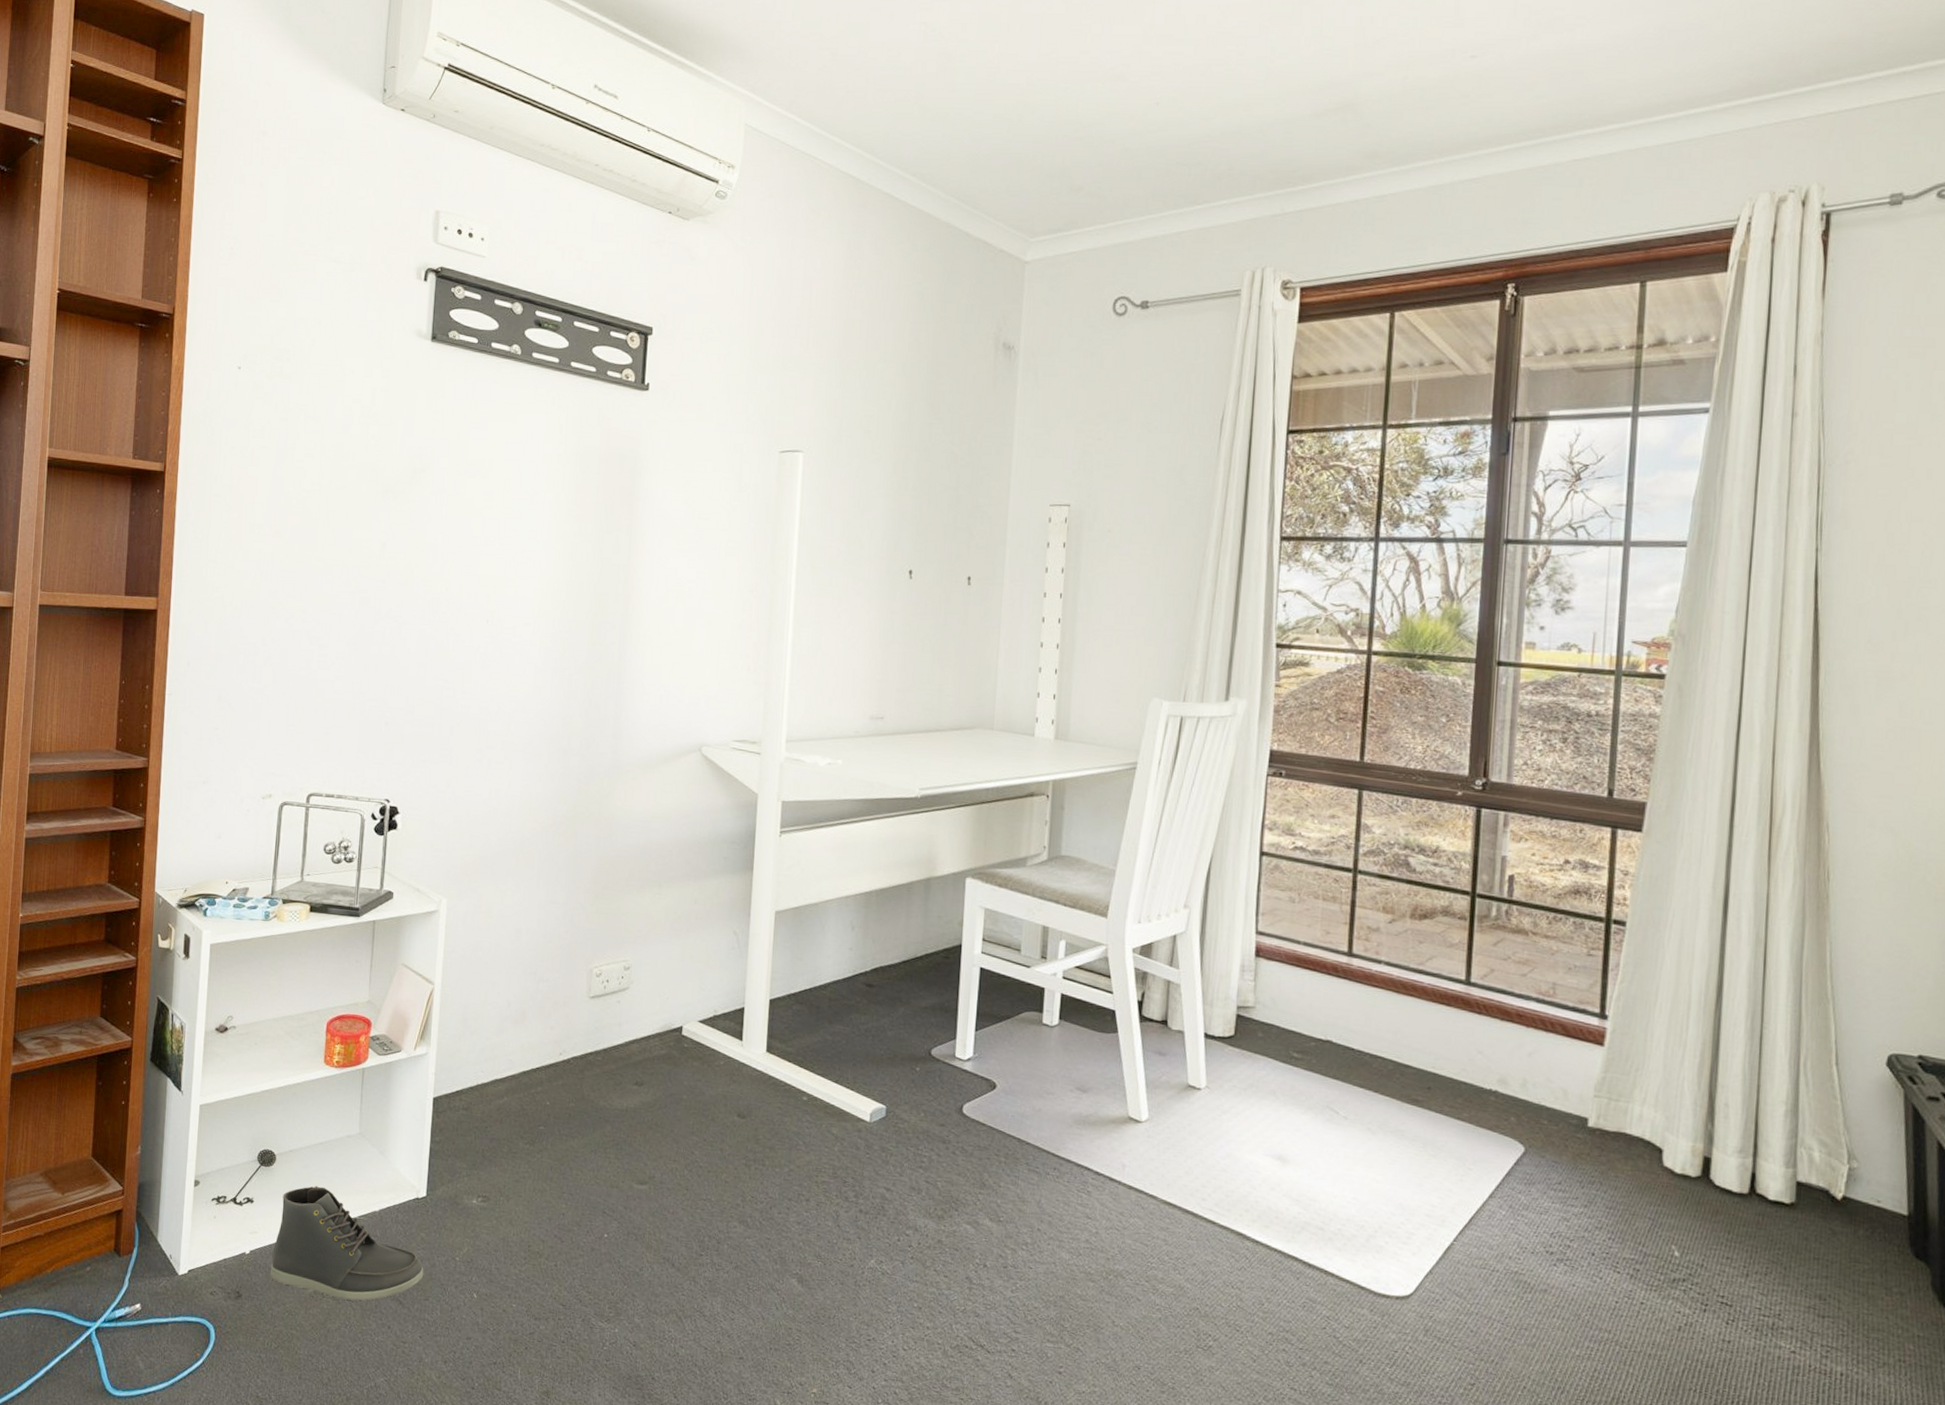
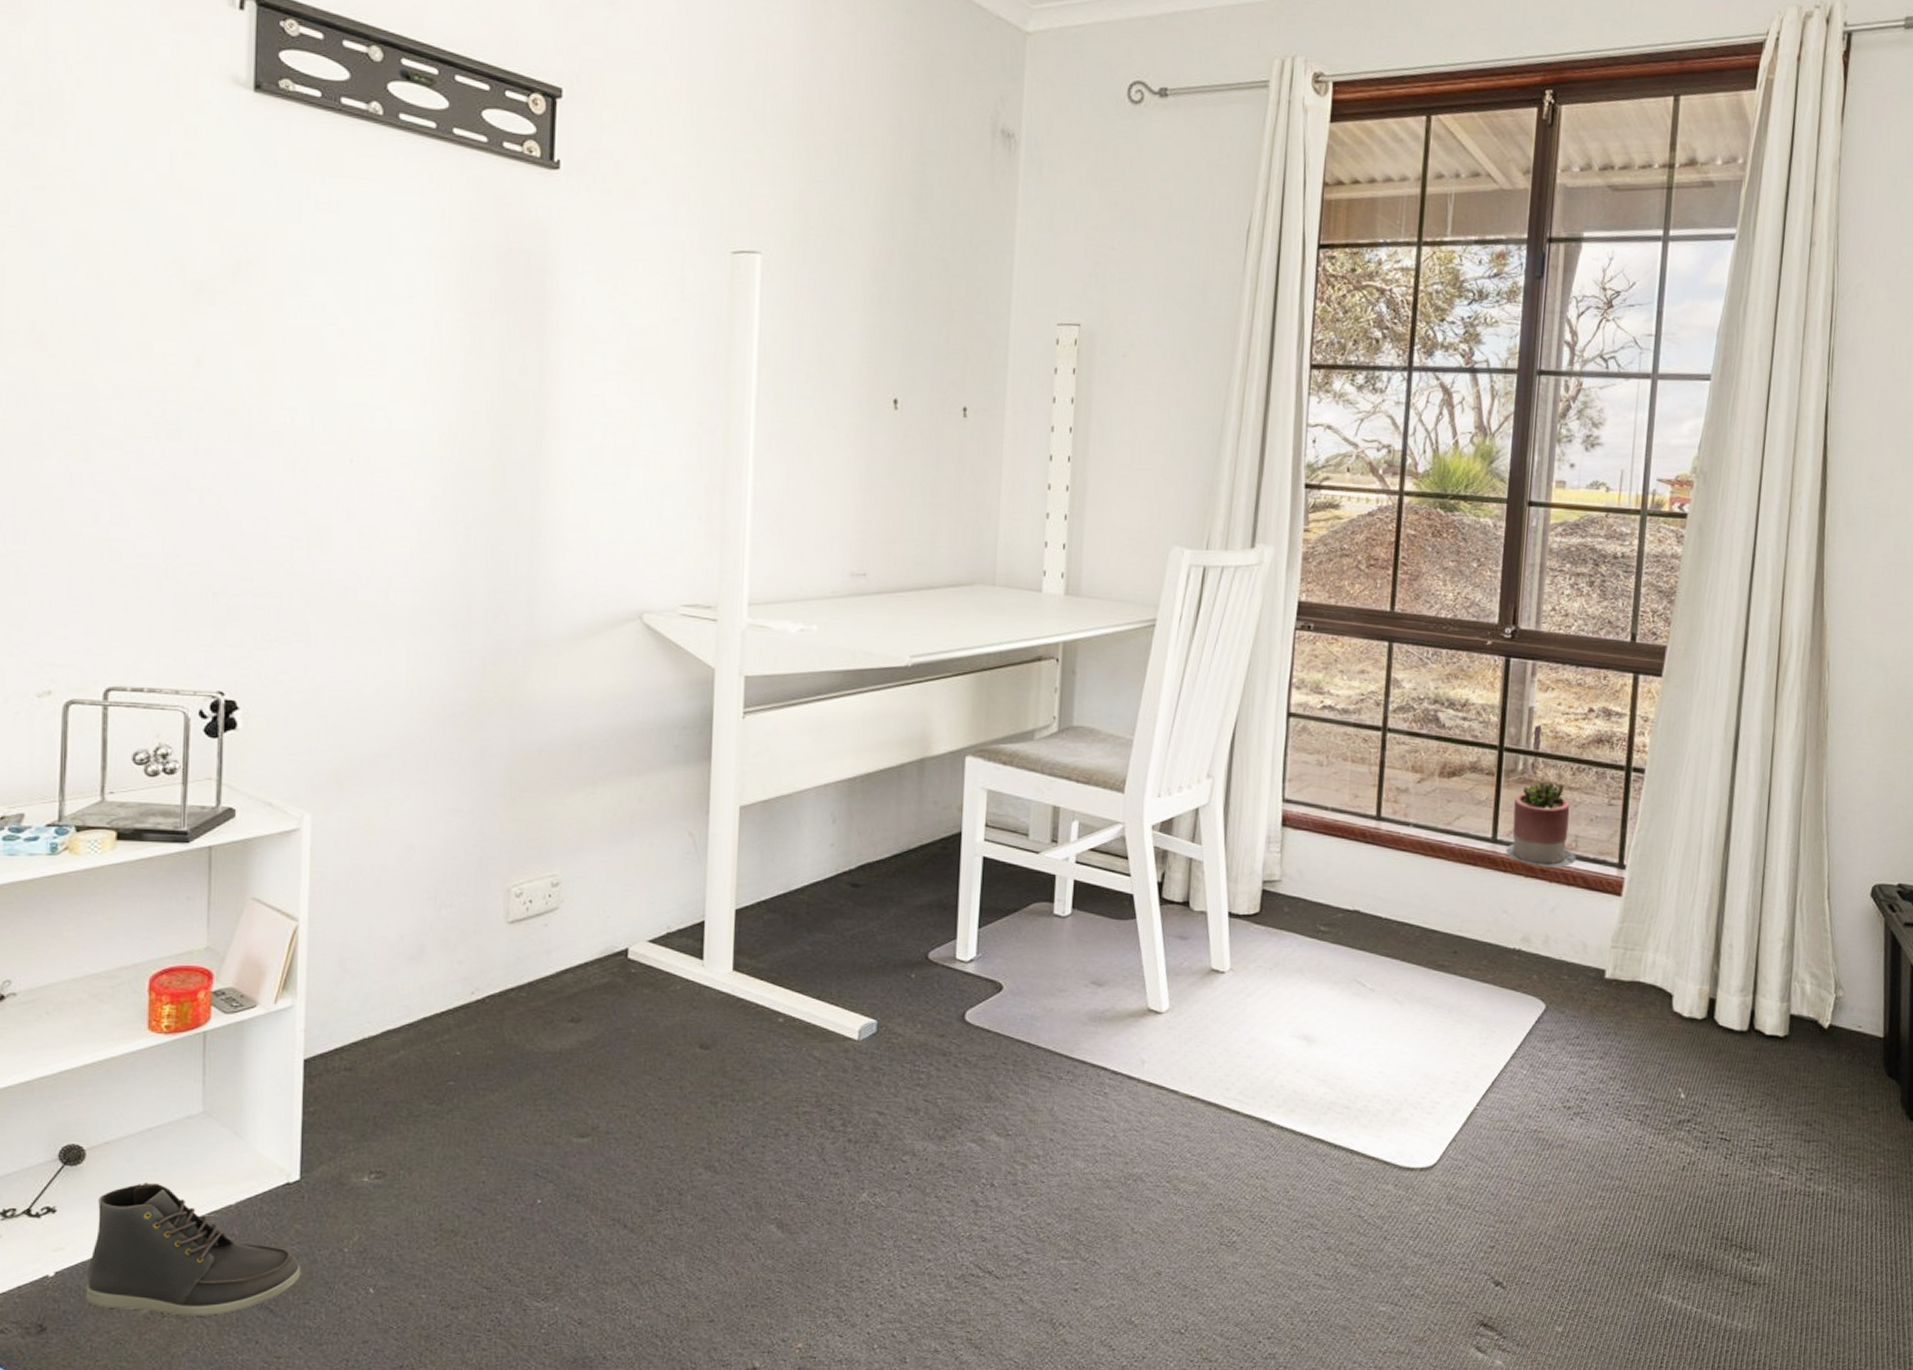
succulent planter: none [1480,928,1555,1014] -> present [1505,781,1577,868]

